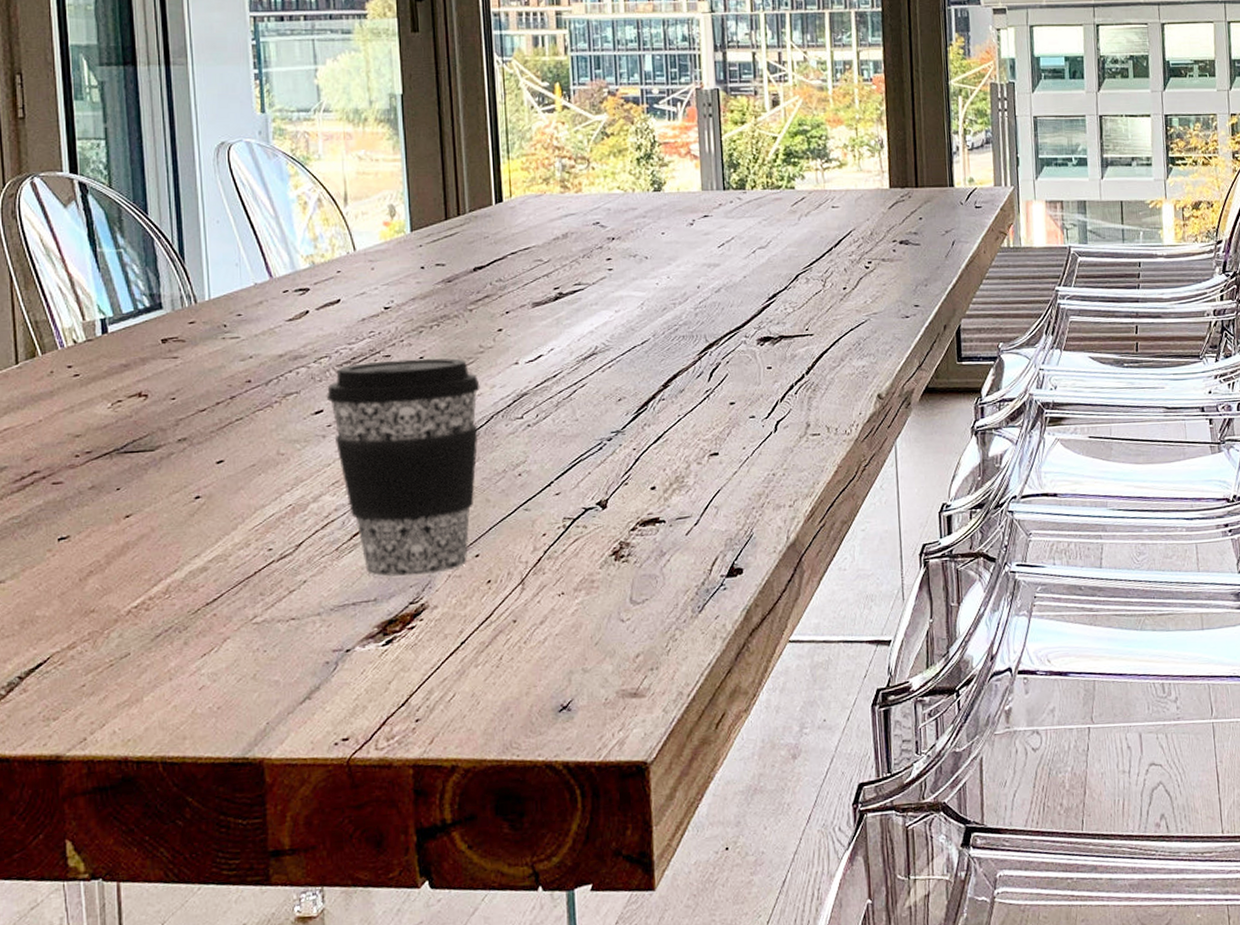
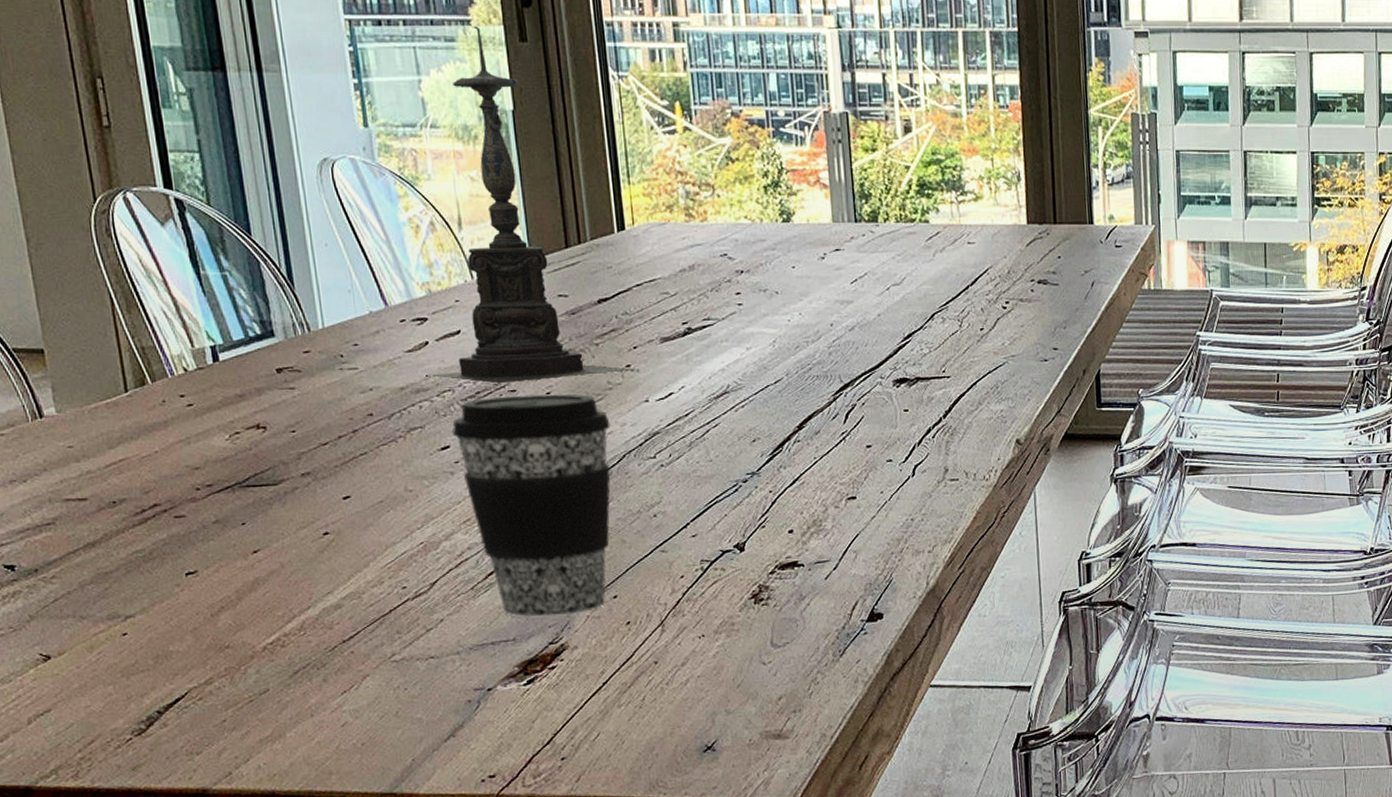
candle holder: none [304,19,511,350] -> present [426,26,640,384]

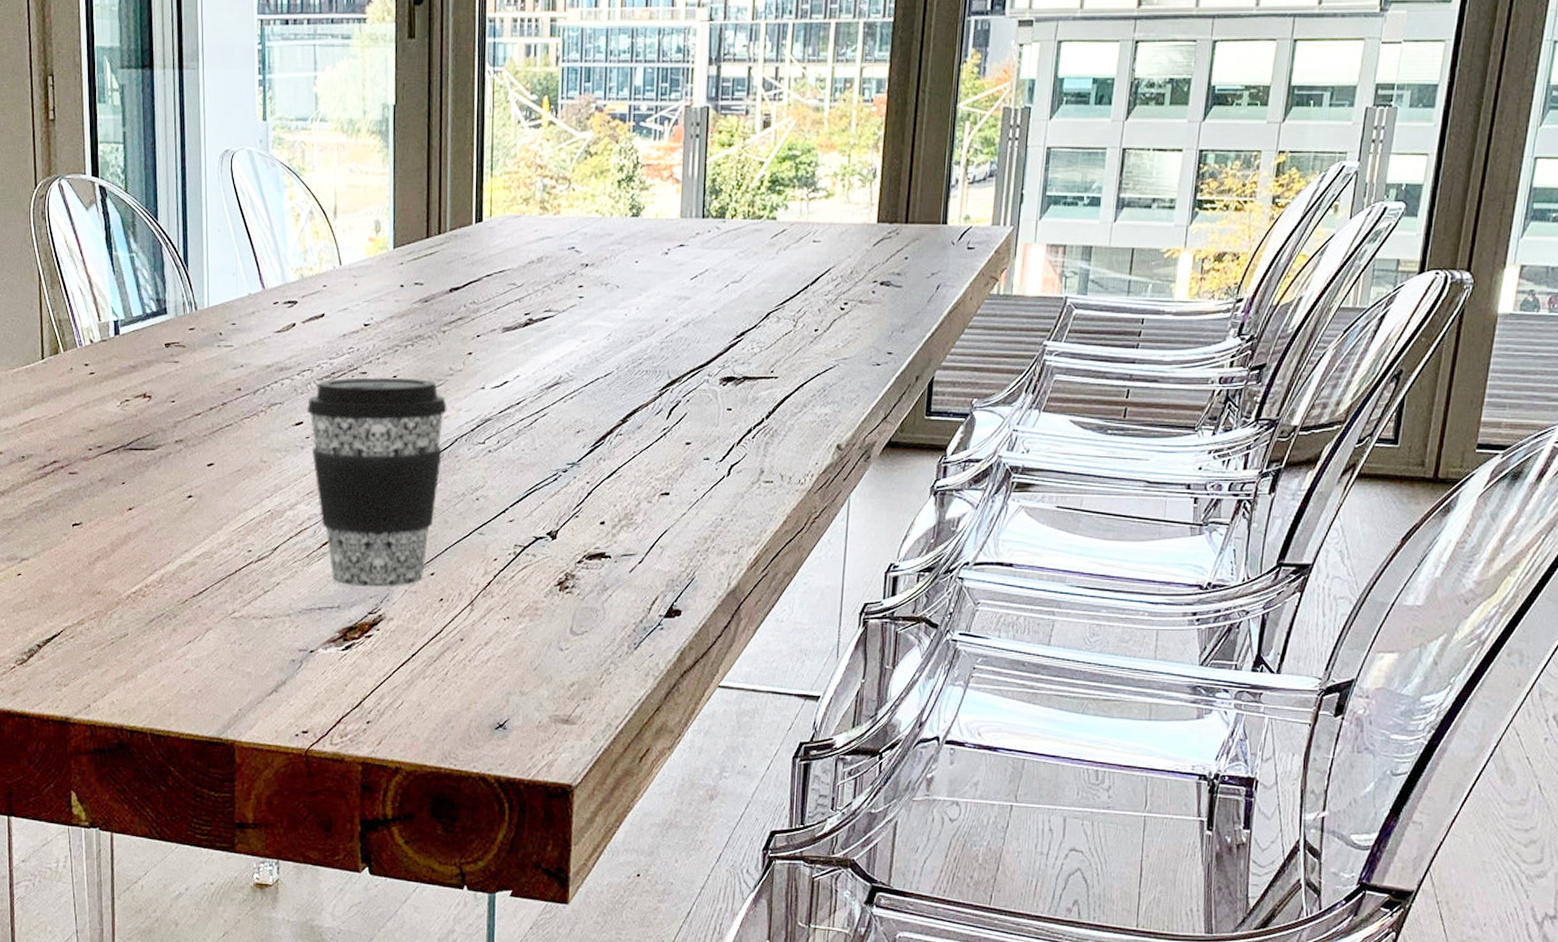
candle holder: present [426,26,640,384] -> none [290,24,480,366]

